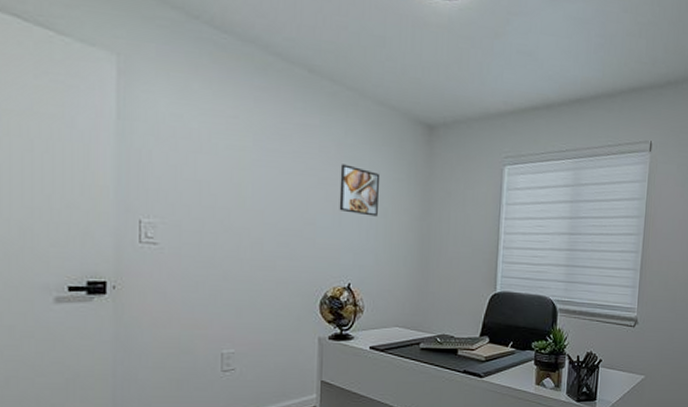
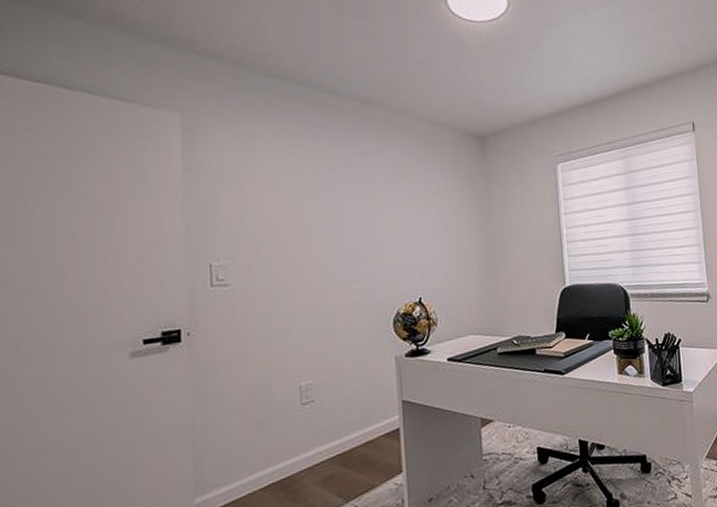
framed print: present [339,164,380,217] -> none [400,183,441,230]

